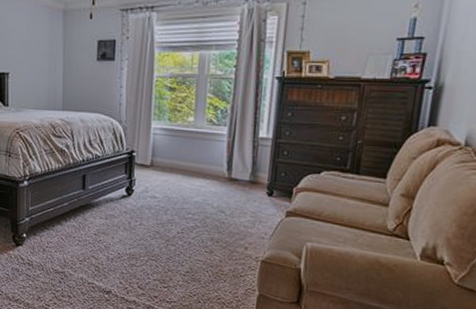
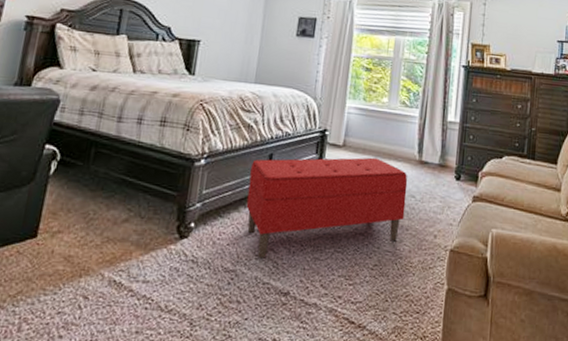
bench: none [67,176,217,263] -> present [246,157,408,259]

